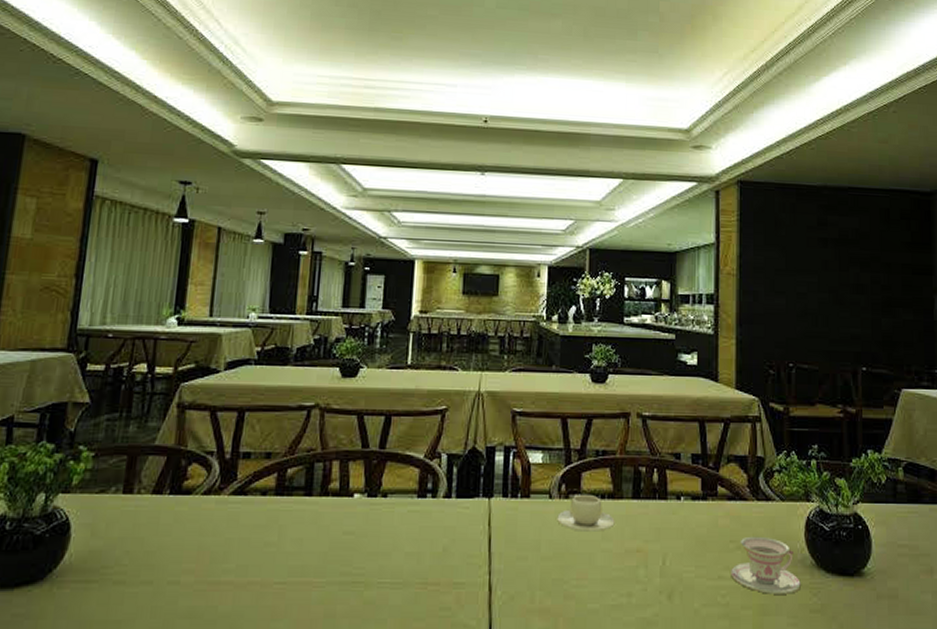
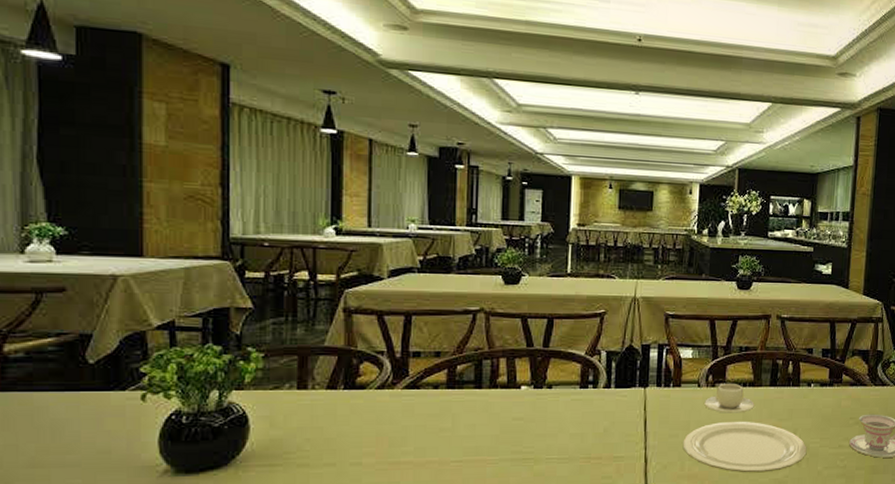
plate: none [532,541,680,609] -> present [682,421,807,473]

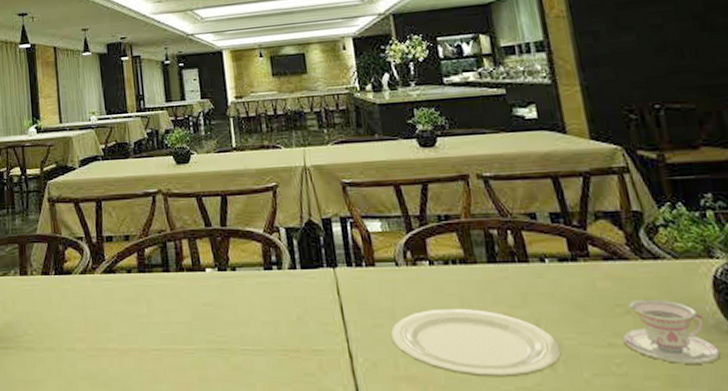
teacup: present [704,383,755,413] -> none [407,260,473,298]

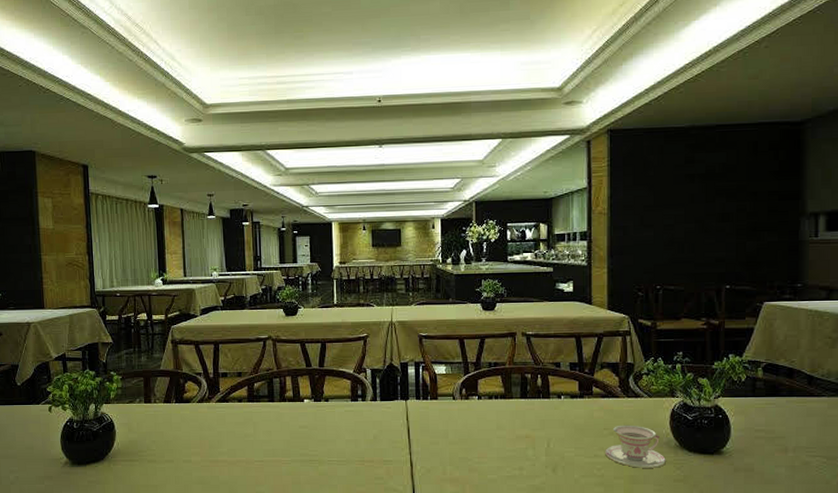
plate: present [390,308,562,378] -> none [443,430,562,479]

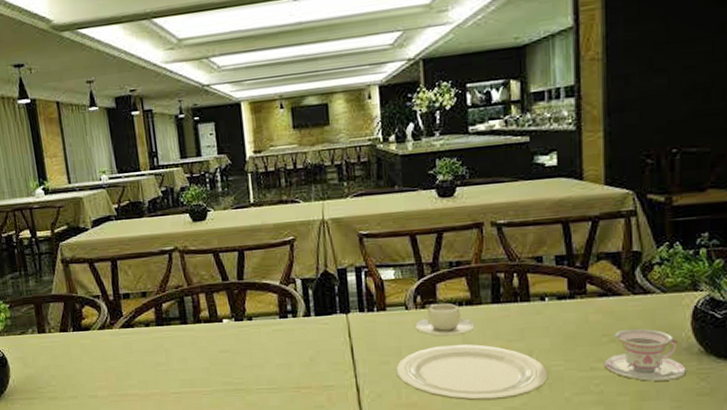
plate: none [443,430,562,479] -> present [396,344,548,401]
teacup: none [460,395,507,423] -> present [415,302,475,337]

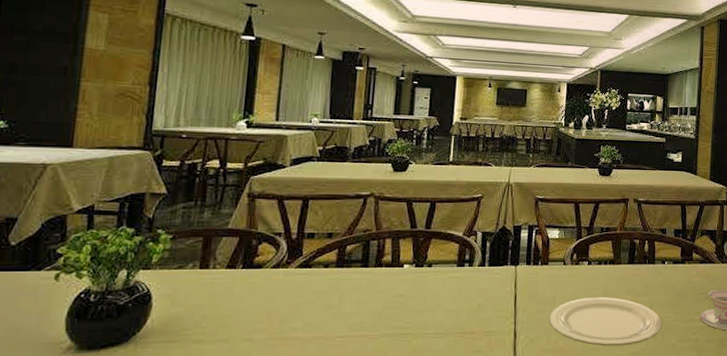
teacup: present [415,302,475,337] -> none [569,261,614,289]

